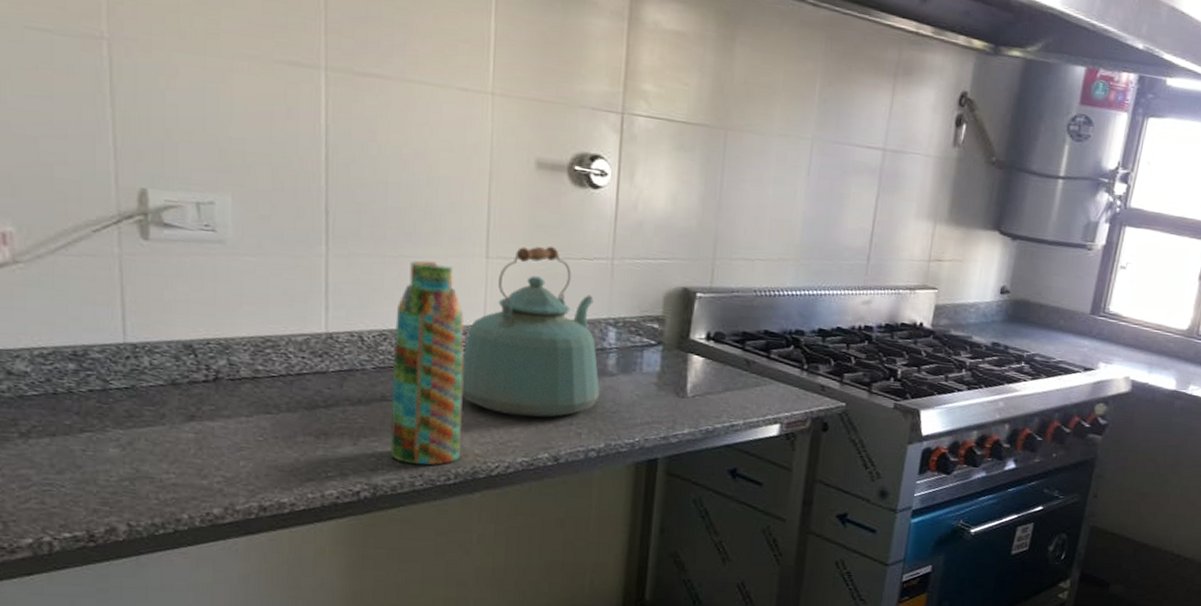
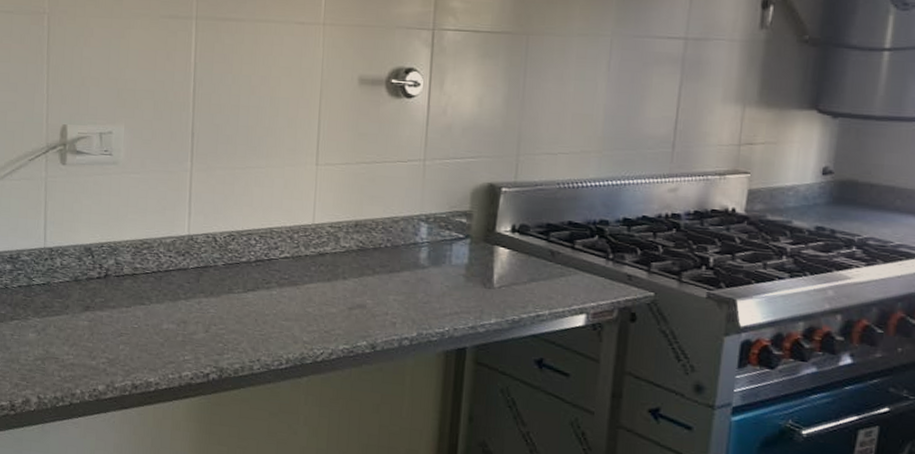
water bottle: present [390,260,465,465] -> none [234,170,297,351]
kettle: present [461,246,600,418] -> none [293,151,413,308]

